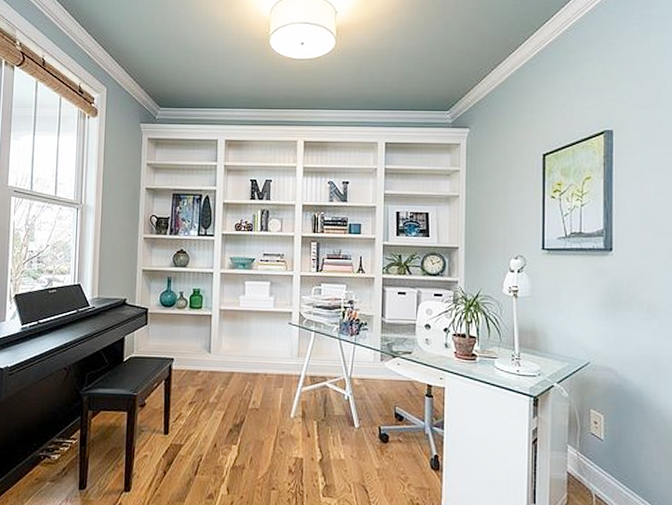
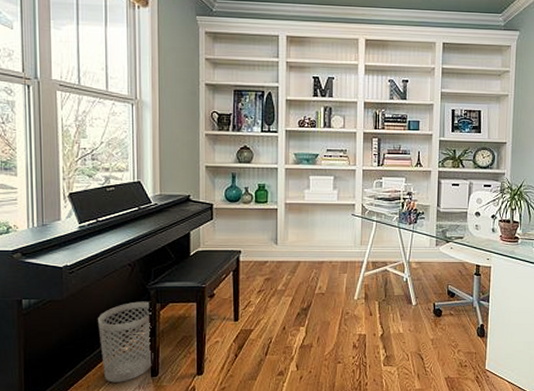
wastebasket: none [32,407,83,493] -> present [98,301,153,383]

